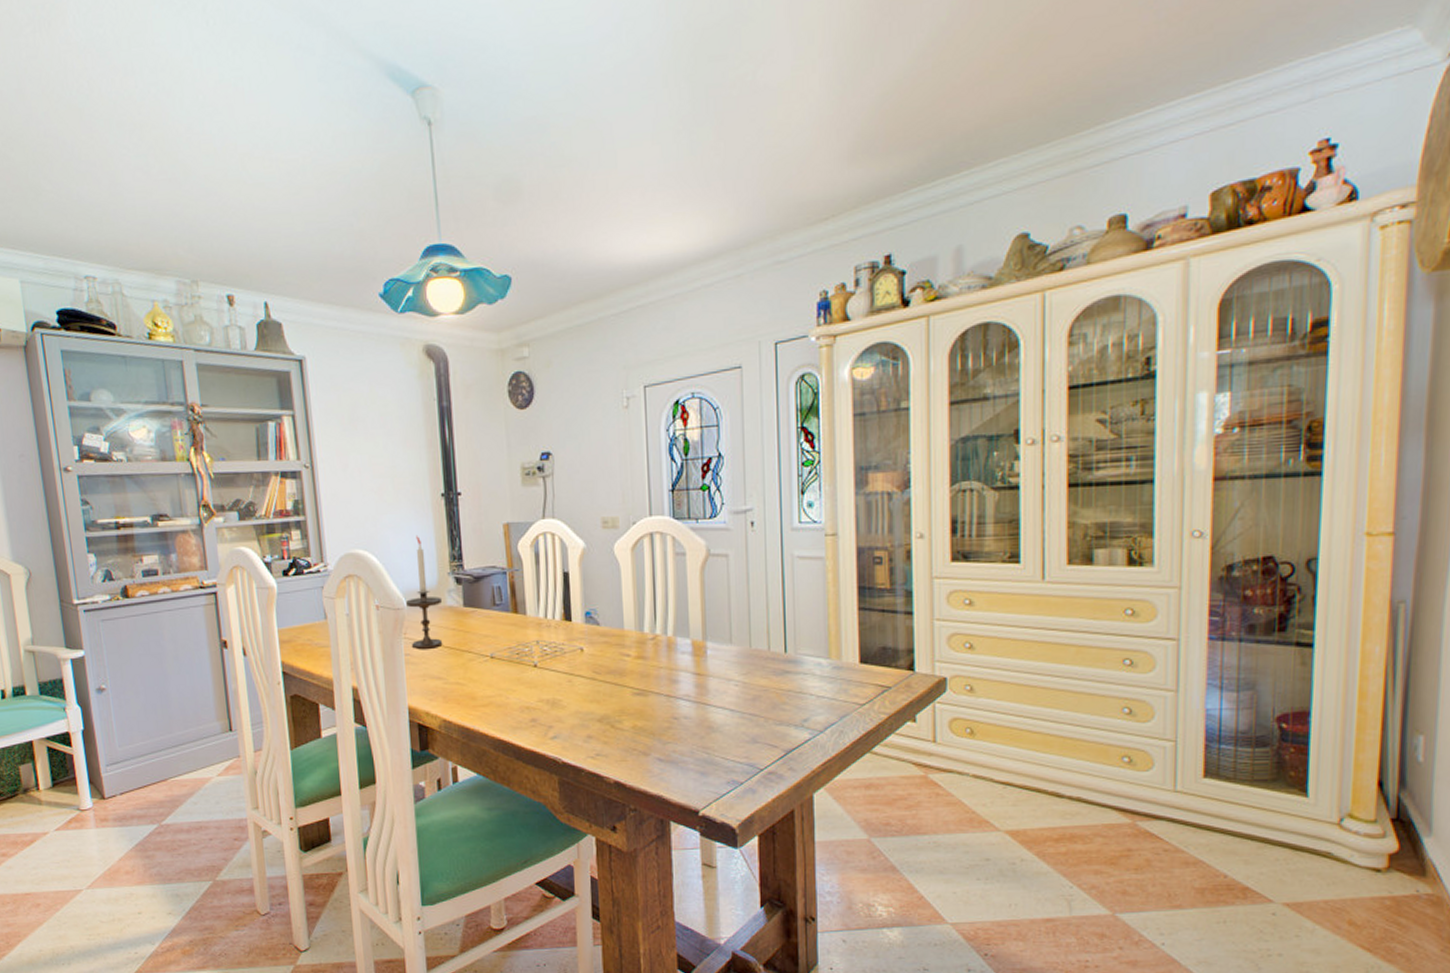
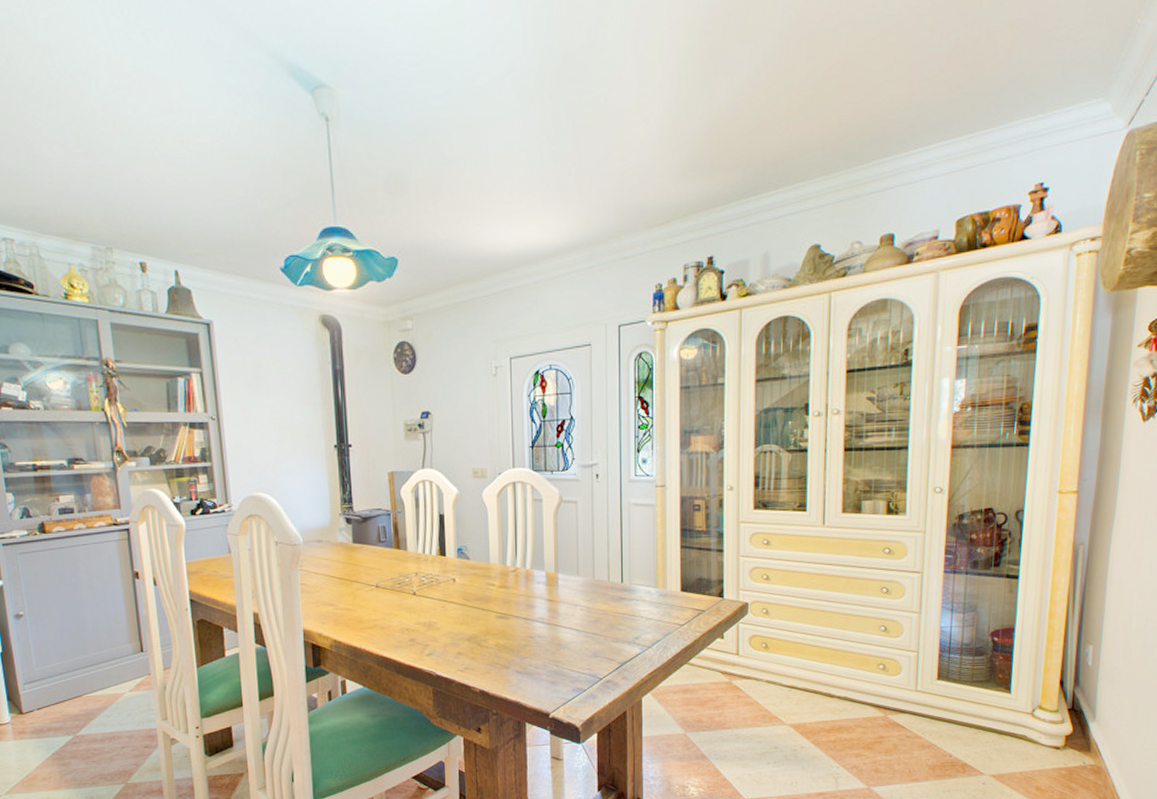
candlestick: present [406,535,443,650] -> none [302,480,335,581]

